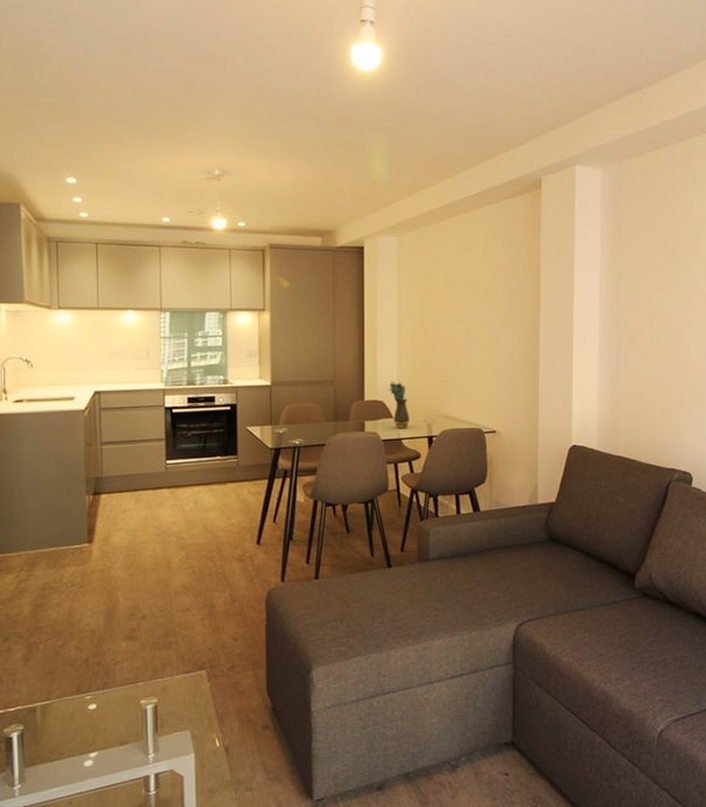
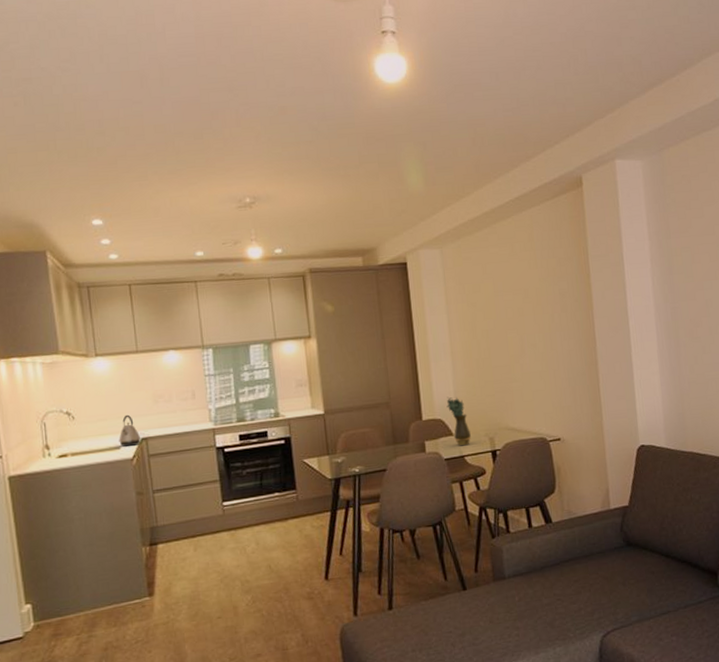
kettle: none [73,368,95,398] -> present [119,414,141,447]

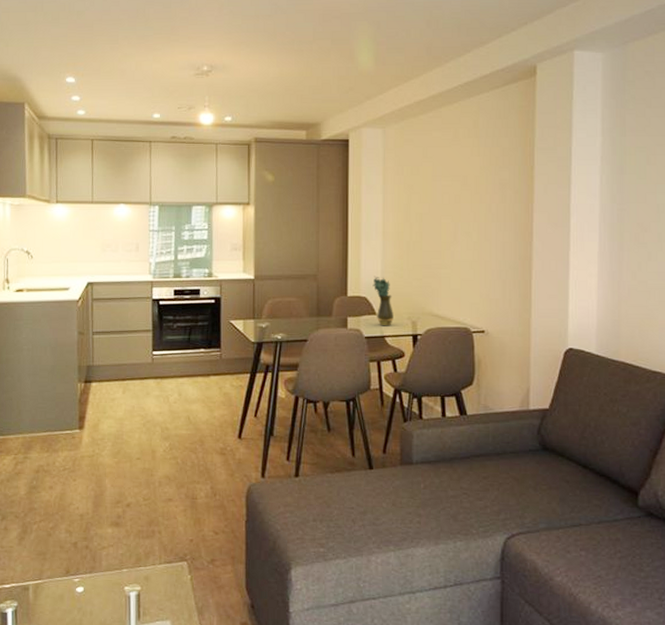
kettle: present [119,414,141,447] -> none [68,259,88,288]

